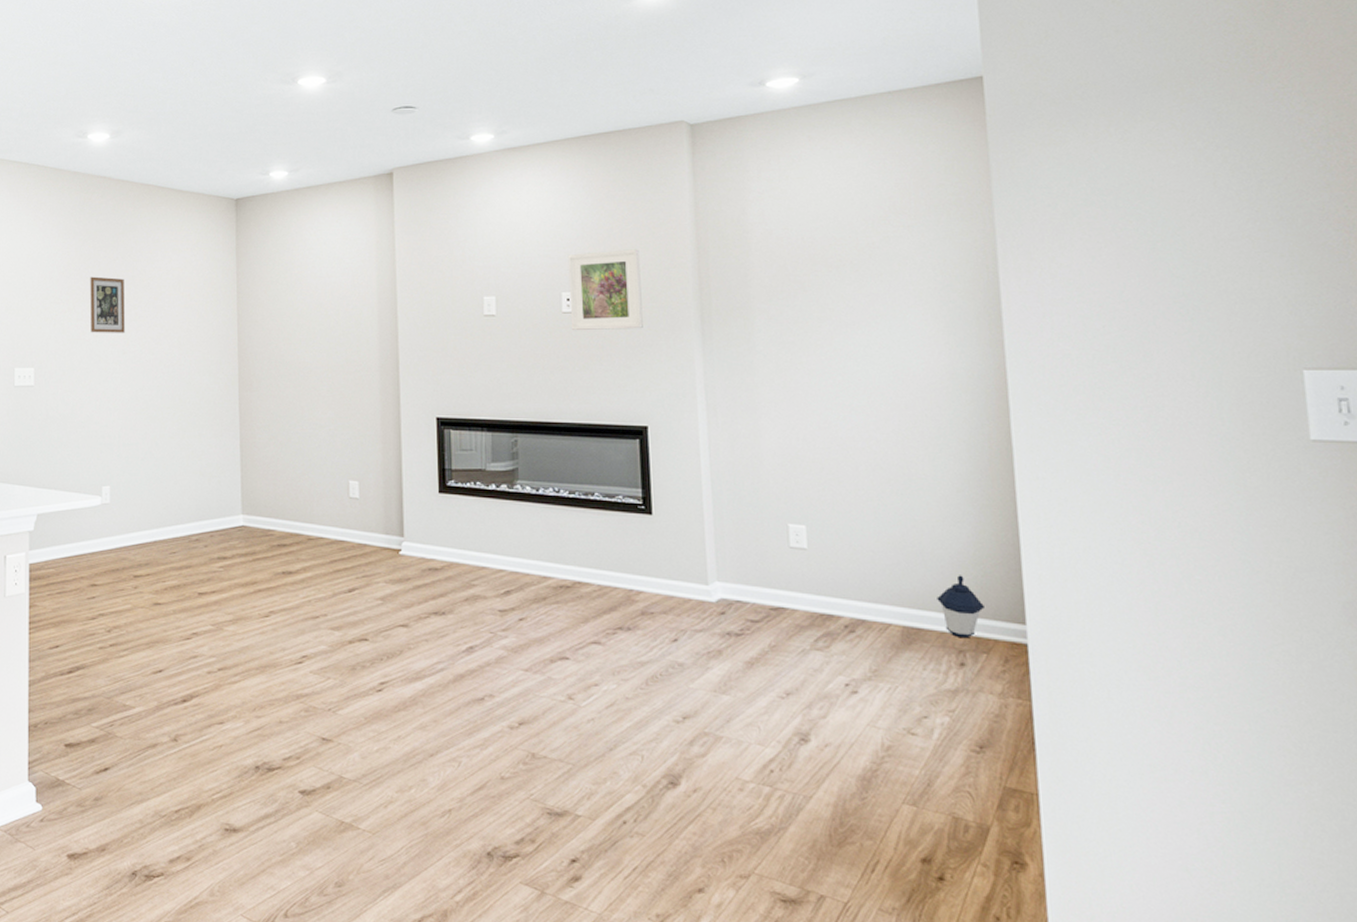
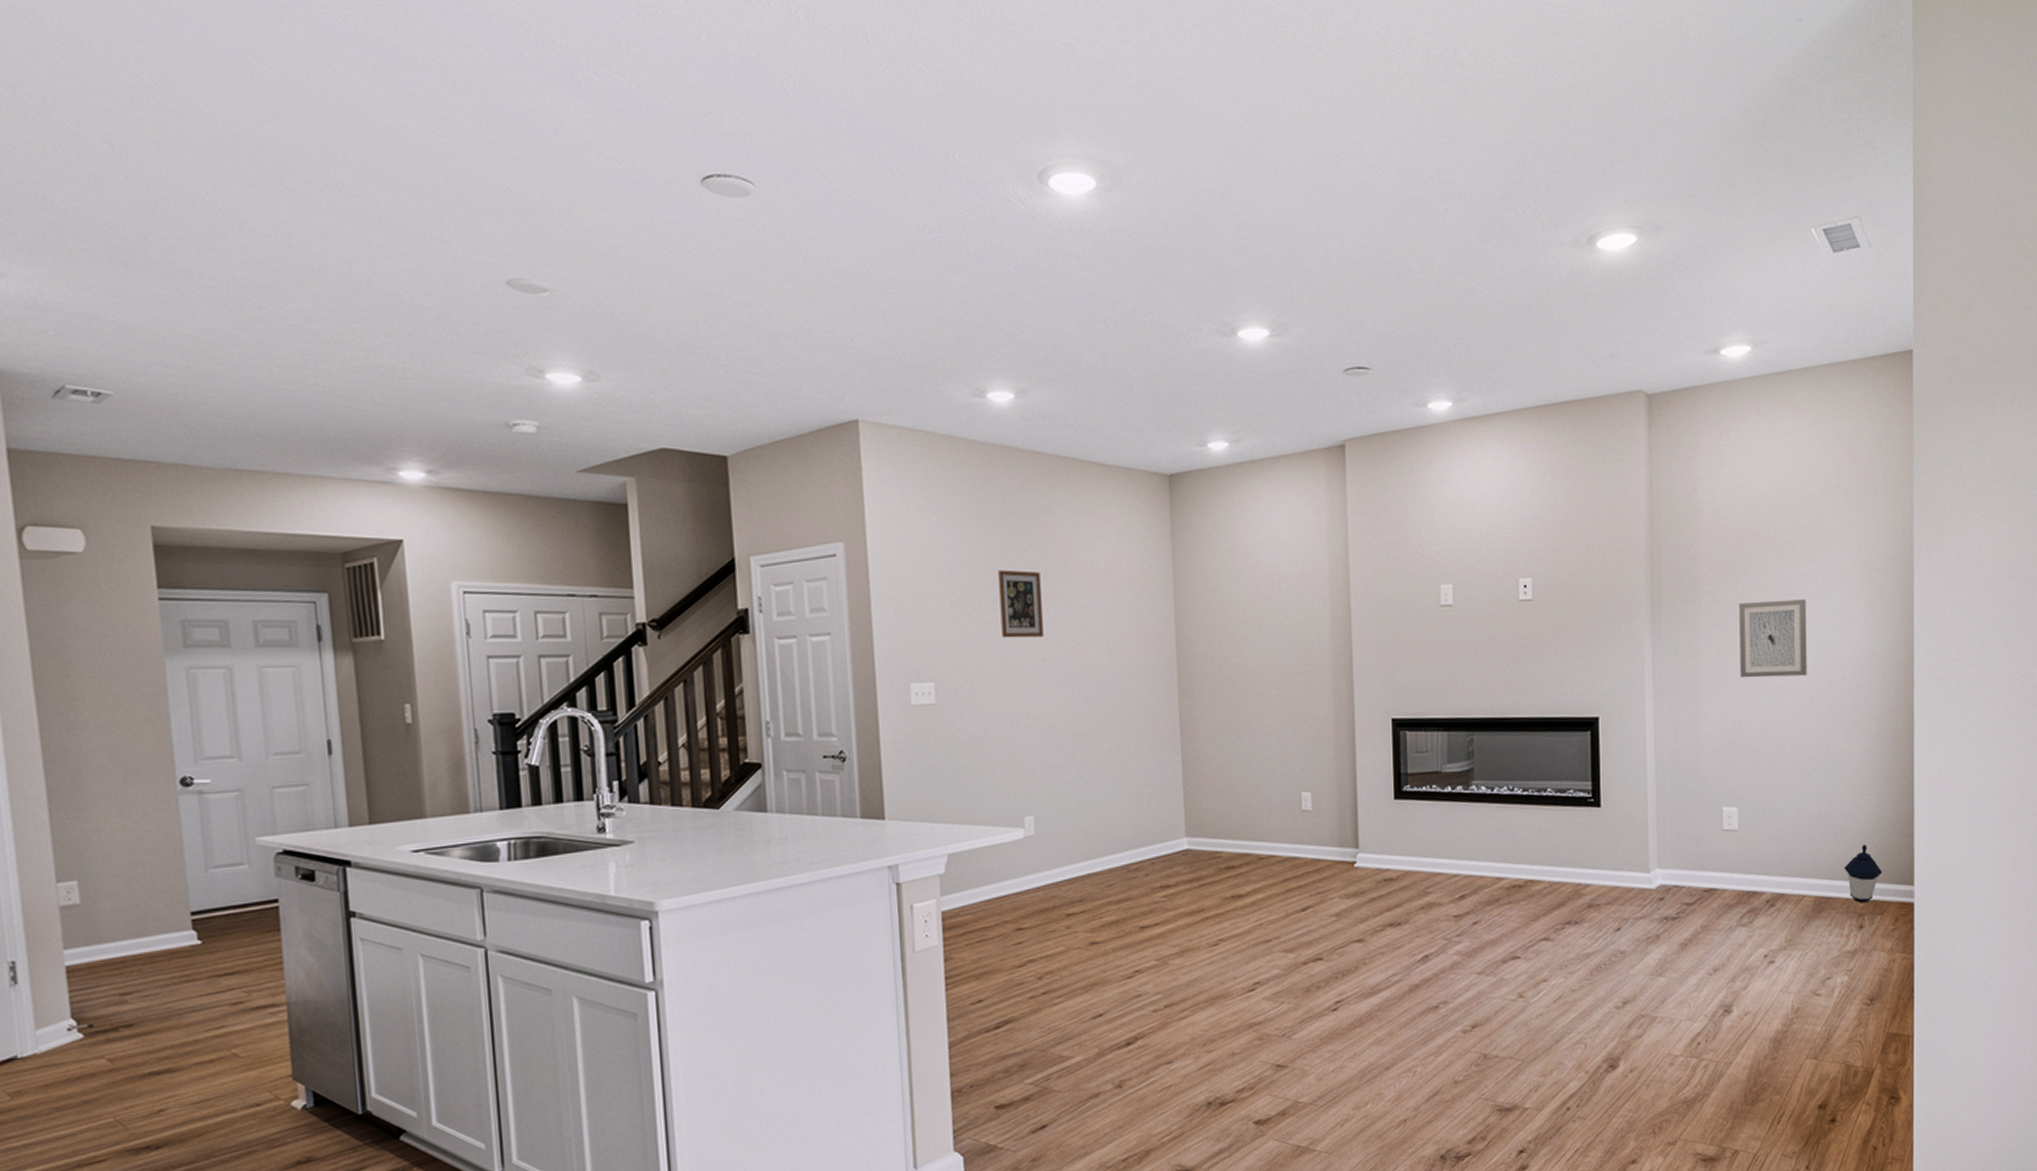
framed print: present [567,249,643,331] -> none [1525,530,1597,620]
wall art: none [798,319,880,395] -> present [1739,599,1807,678]

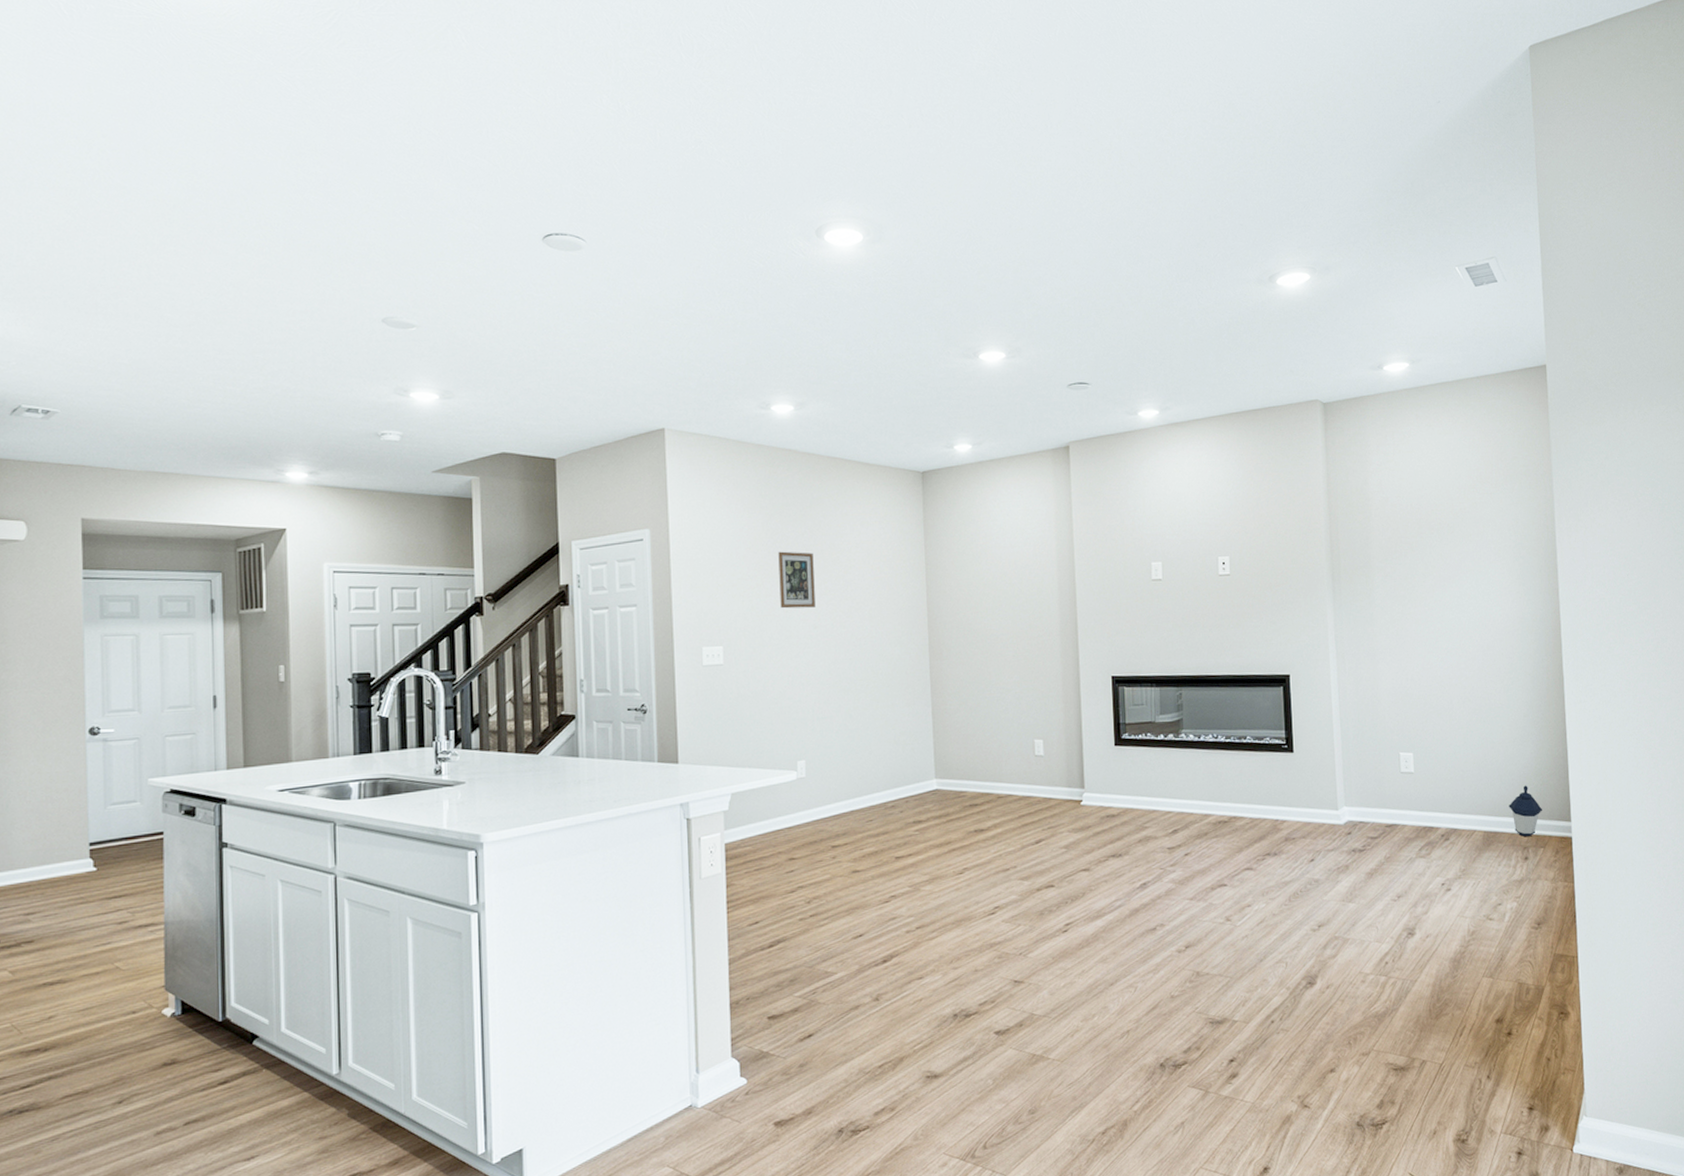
wall art: present [1739,599,1807,678] -> none [1407,573,1469,641]

